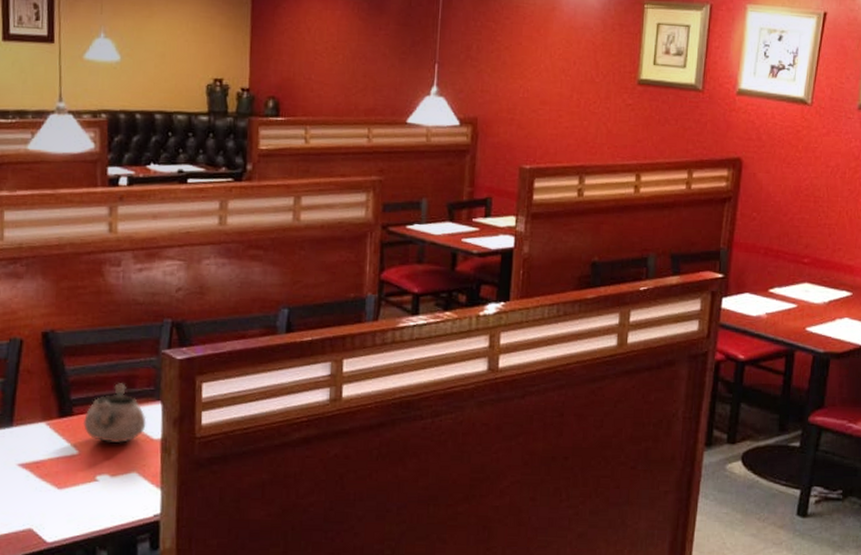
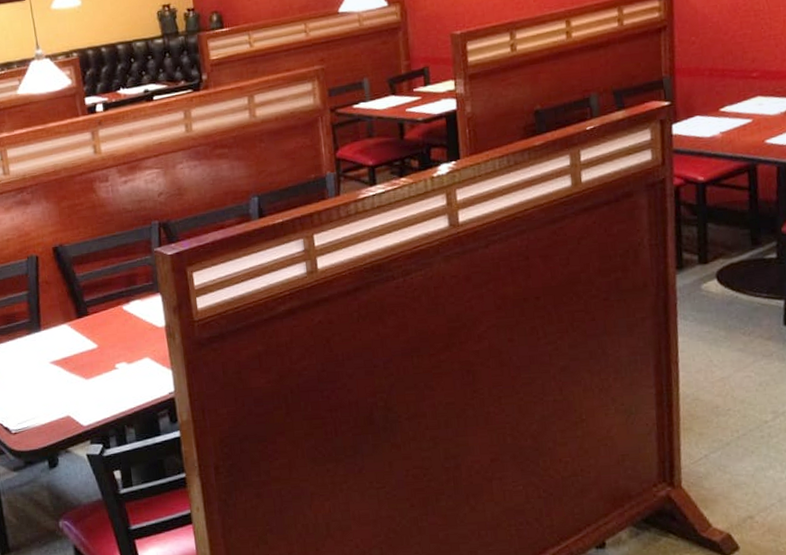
decorative bowl: present [82,383,147,443] -> none [97,282,151,334]

